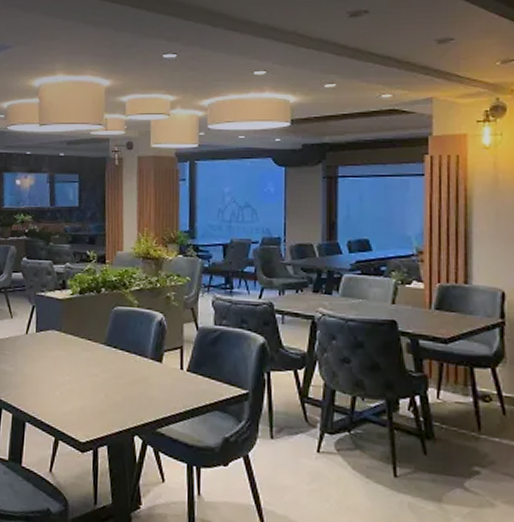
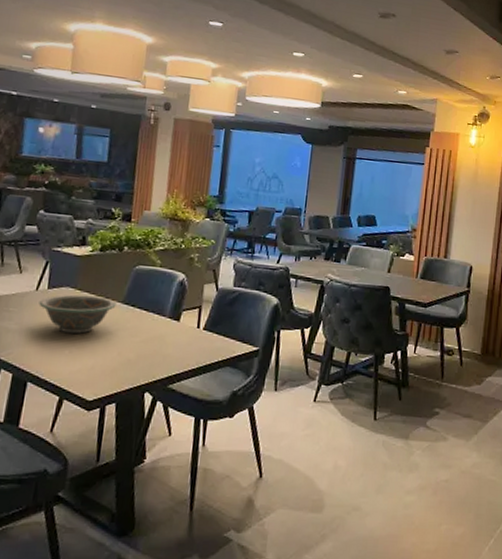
decorative bowl: none [29,337,99,376] -> present [39,294,117,334]

